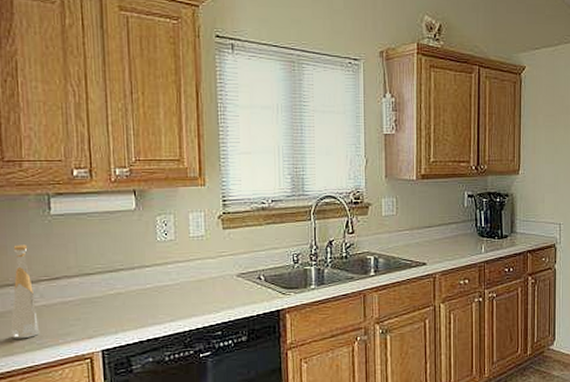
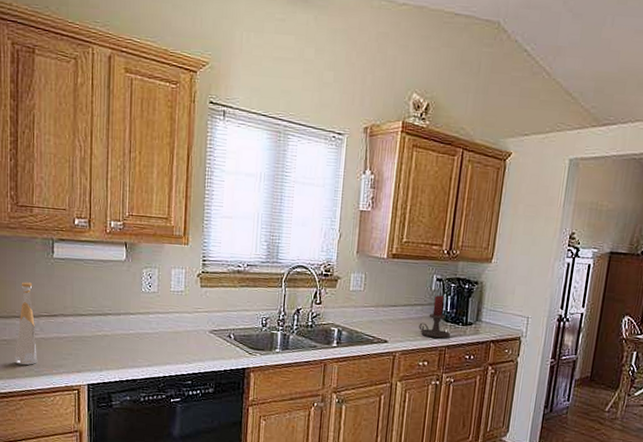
candle holder: none [456,212,487,255] -> present [419,295,450,339]

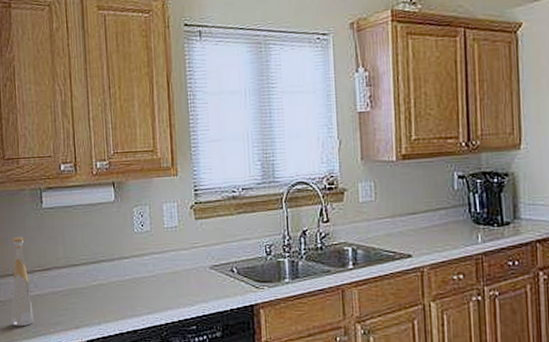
candle holder: present [419,295,450,339] -> none [446,195,485,246]

